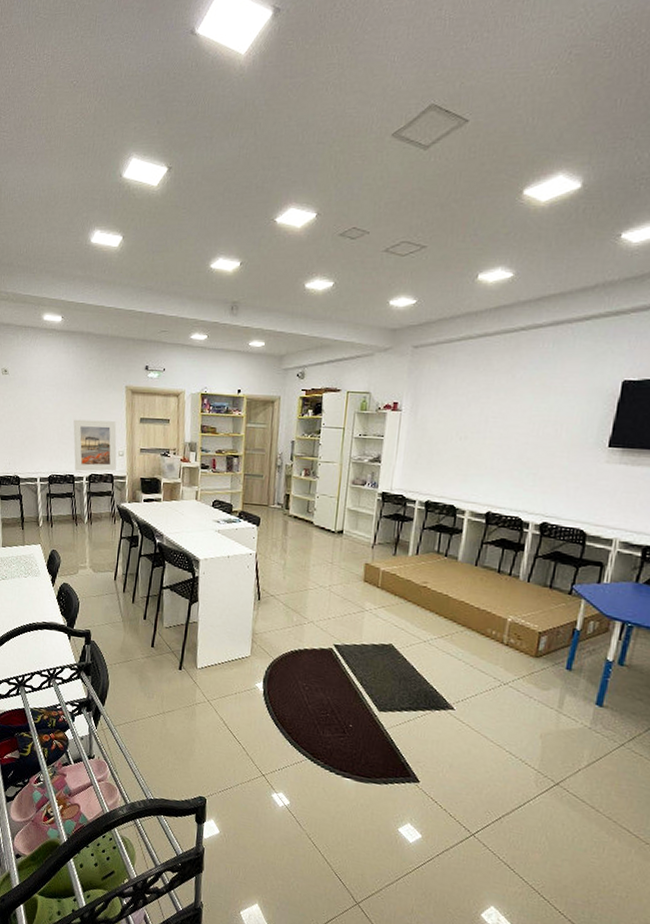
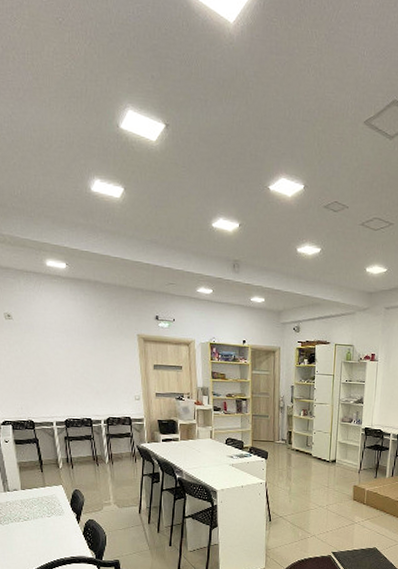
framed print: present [73,419,117,472] -> none [87,365,134,415]

